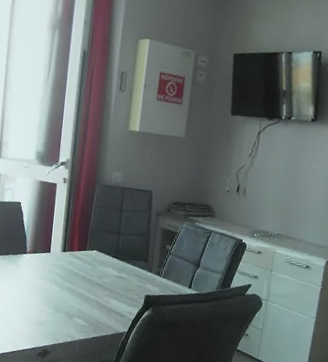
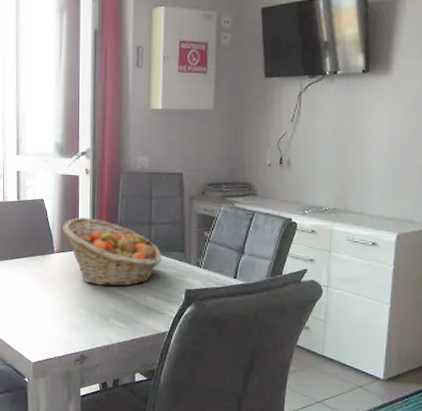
fruit basket: none [37,222,127,289] -> present [63,218,162,287]

